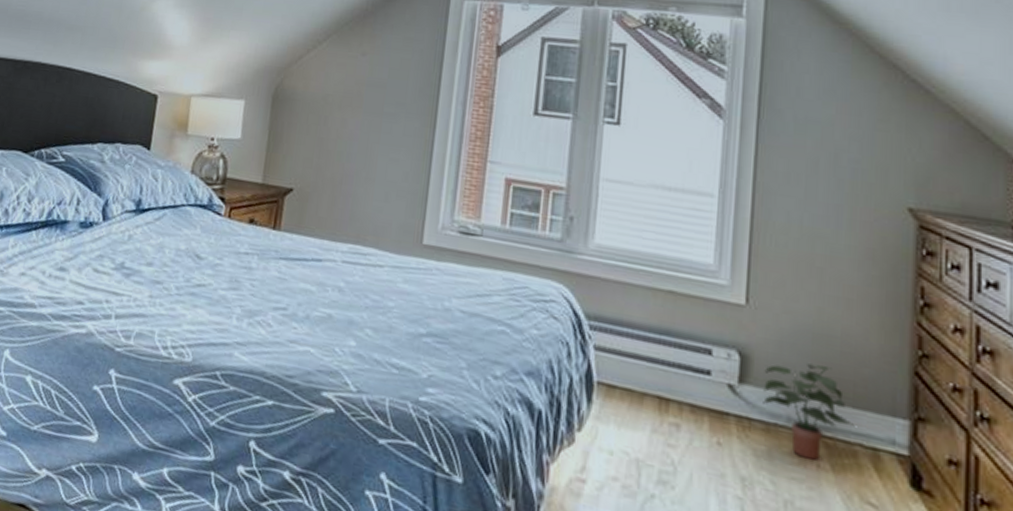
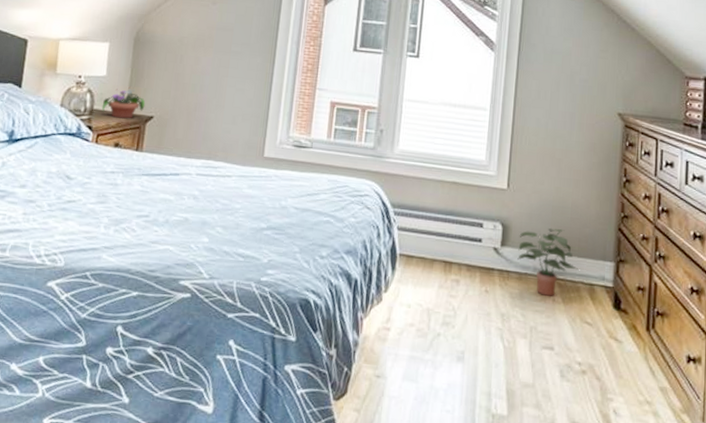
potted flower: none [235,152,284,191] -> present [101,86,146,119]

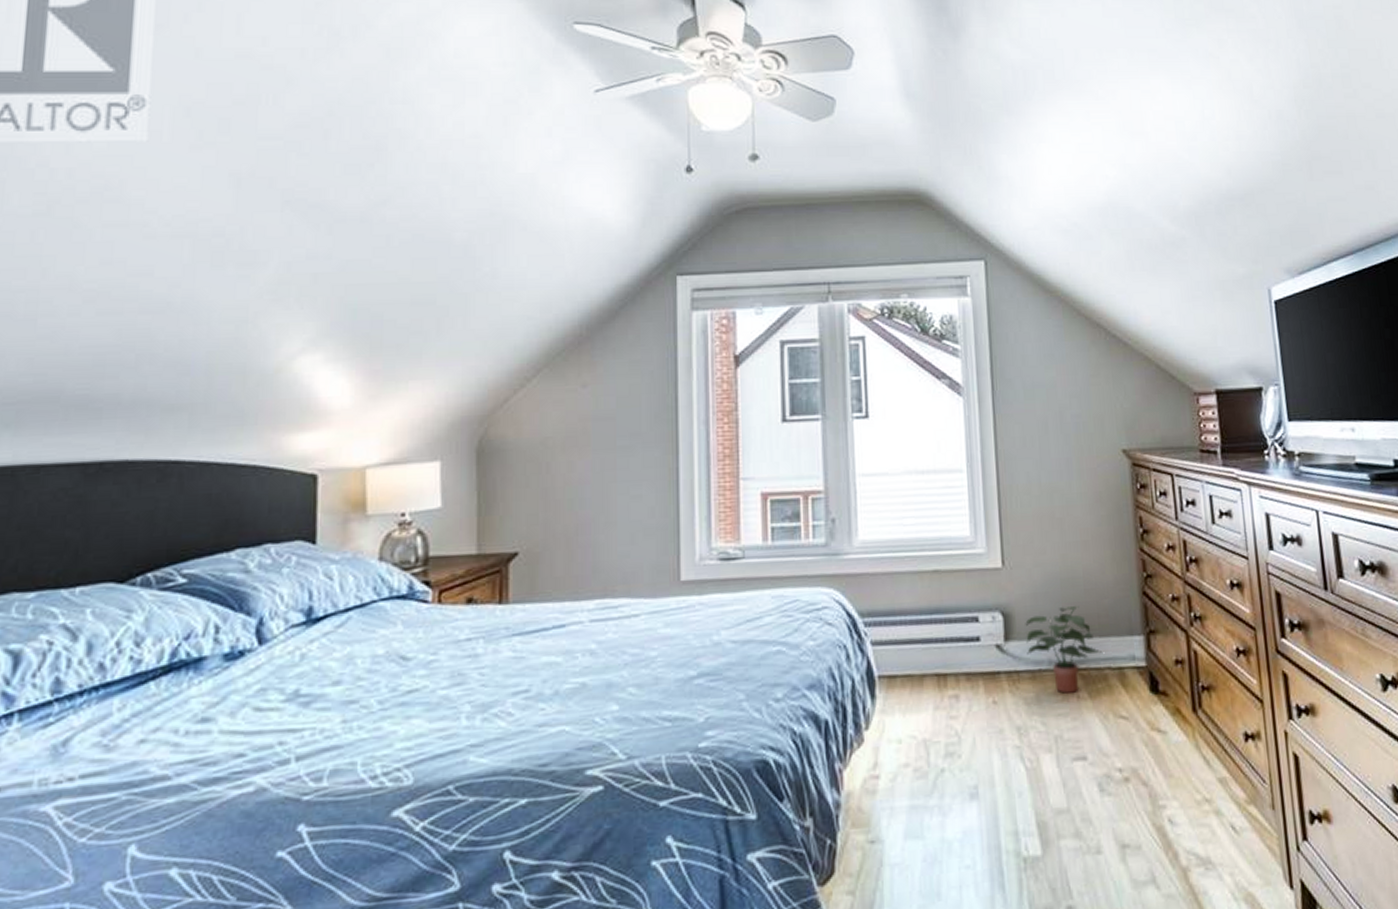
potted flower: present [101,86,146,119] -> none [440,517,504,565]

